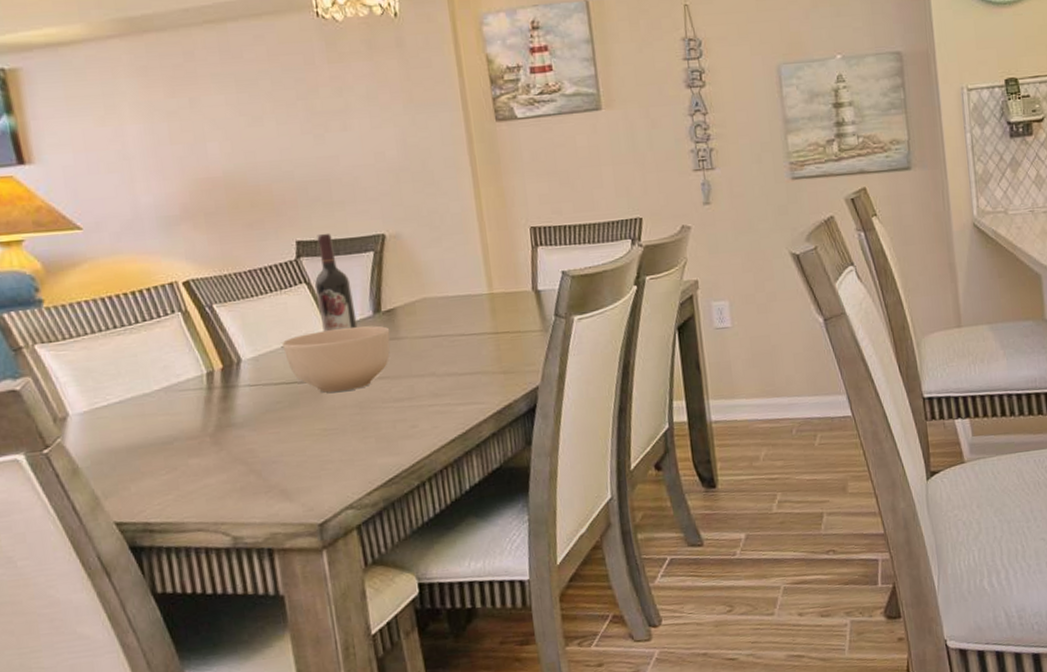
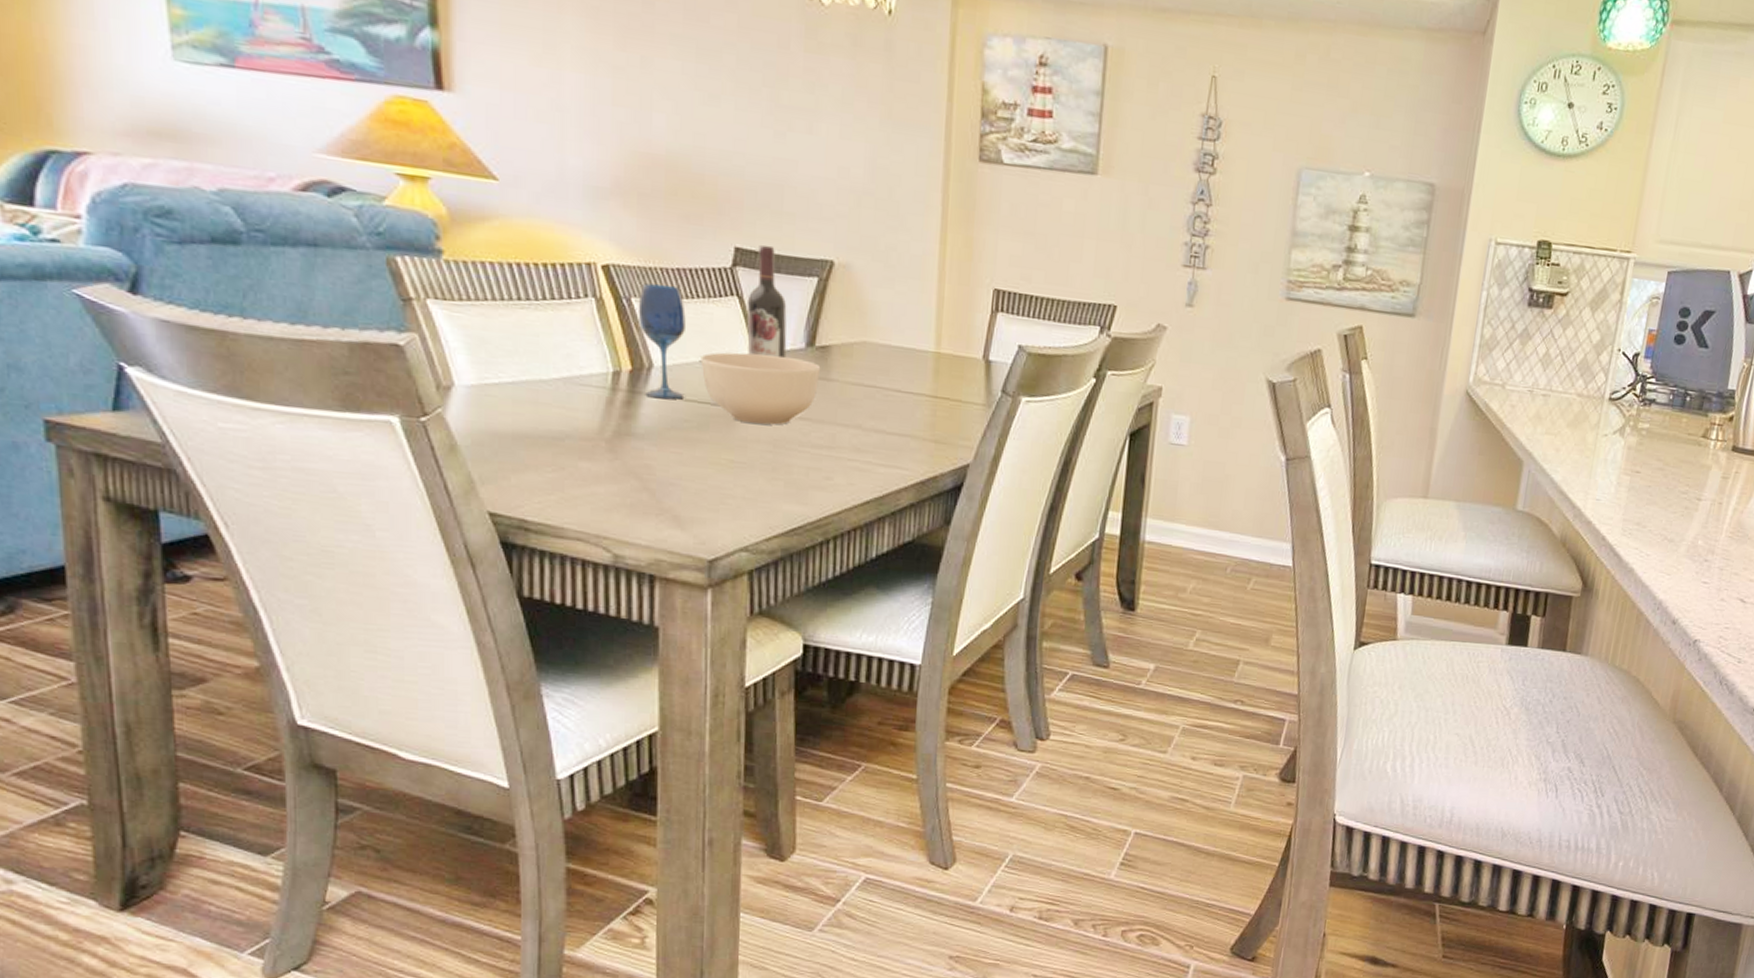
wineglass: none [219,287,274,389] -> present [637,283,687,400]

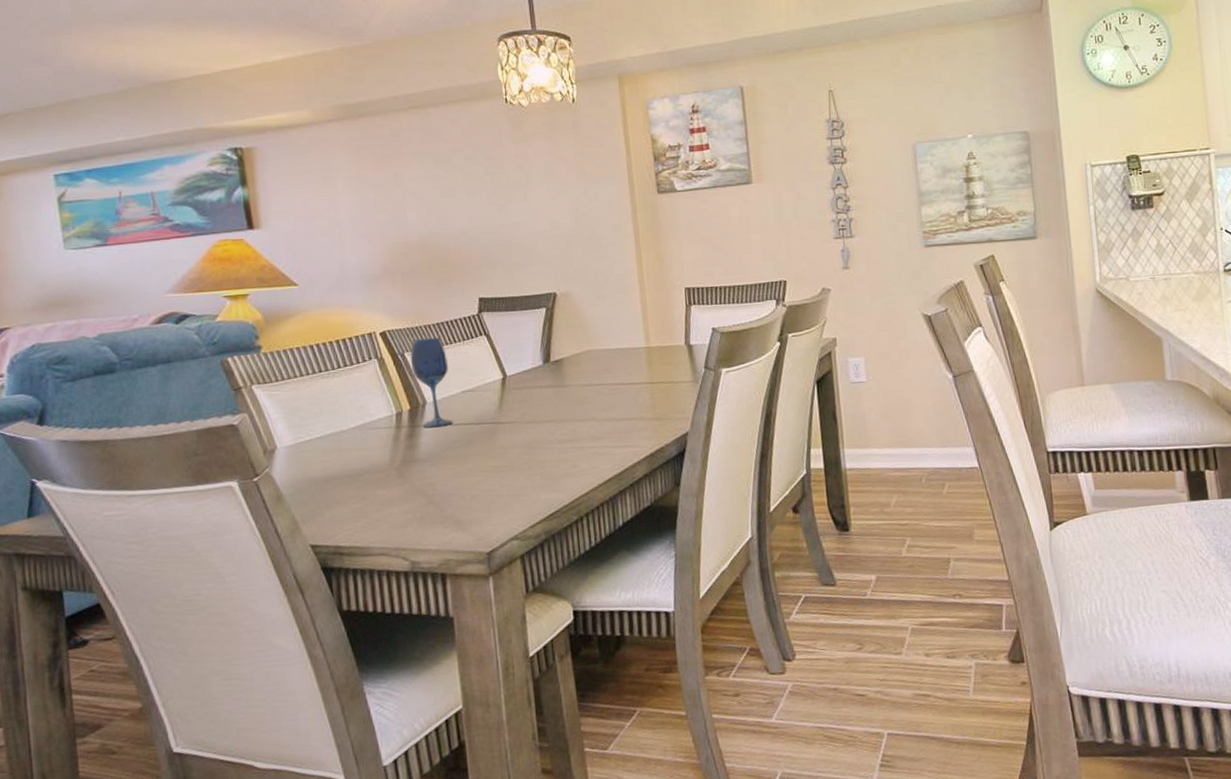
bowl: present [700,352,821,425] -> none [462,374,557,434]
wine bottle: present [746,244,787,358] -> none [493,291,529,379]

